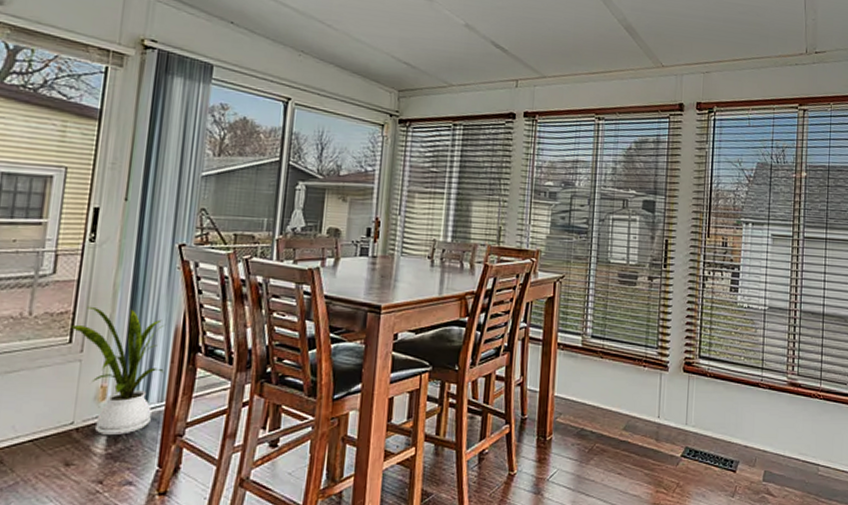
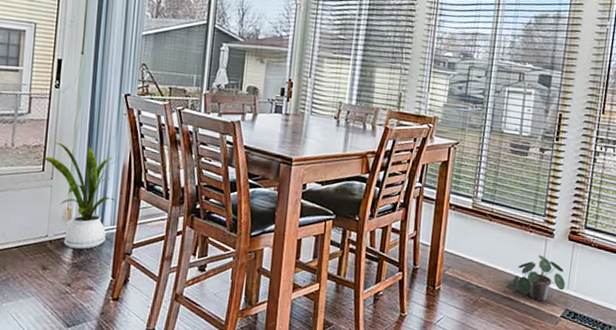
potted plant: none [627,391,683,441] -> present [510,255,566,301]

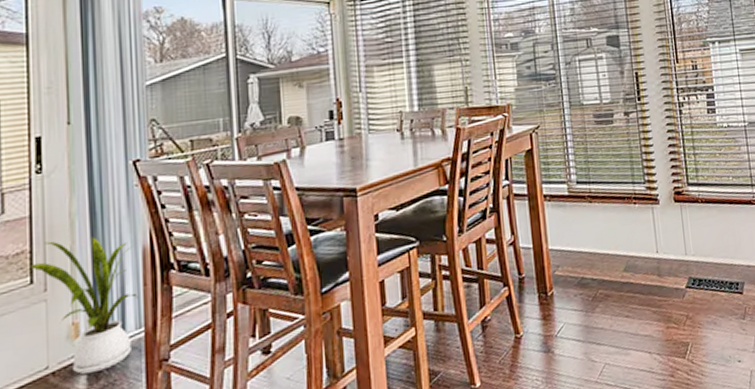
potted plant: present [510,255,566,301] -> none [627,226,683,277]

